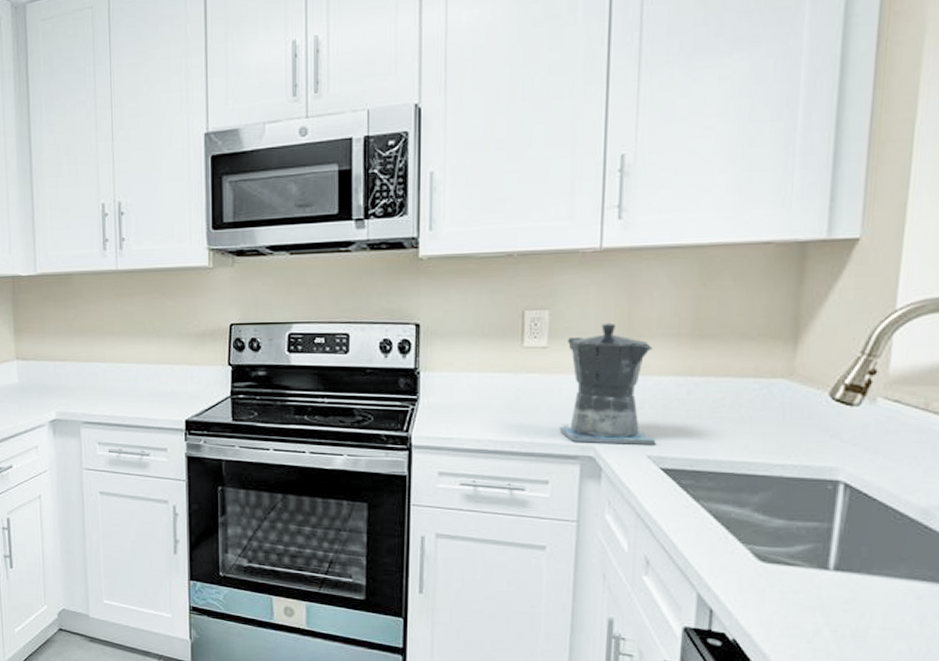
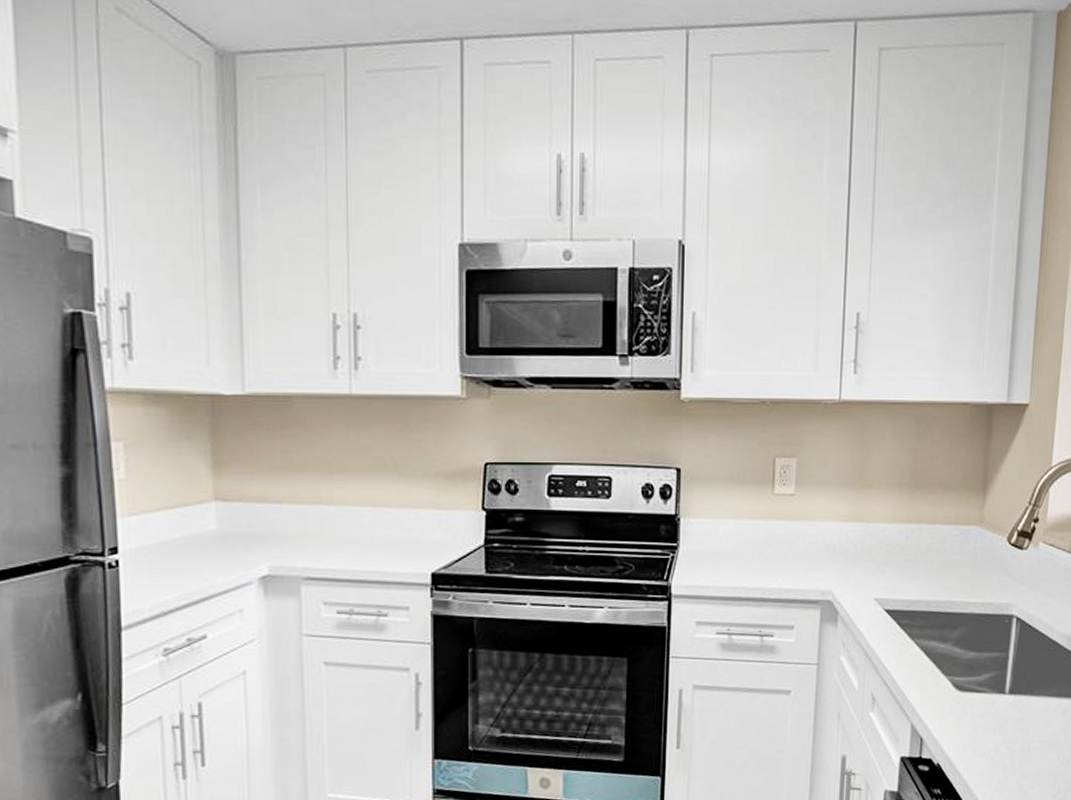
coffee maker: present [559,322,656,446] -> none [803,472,881,589]

